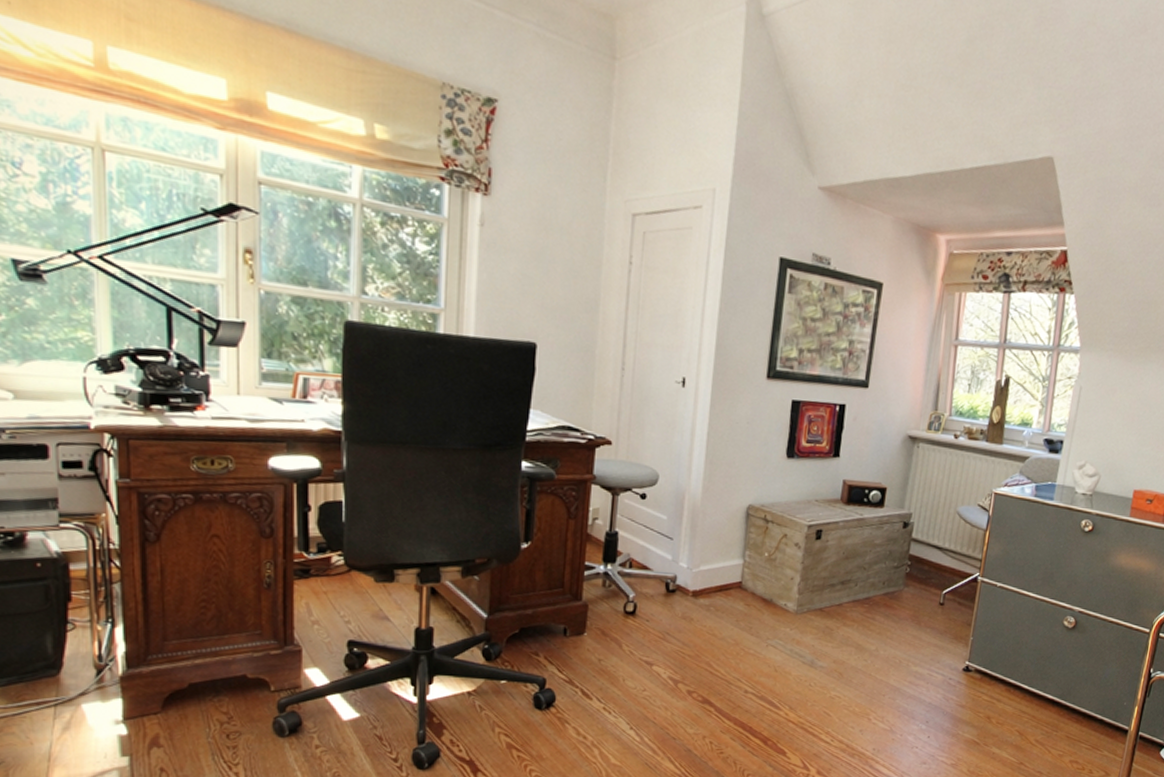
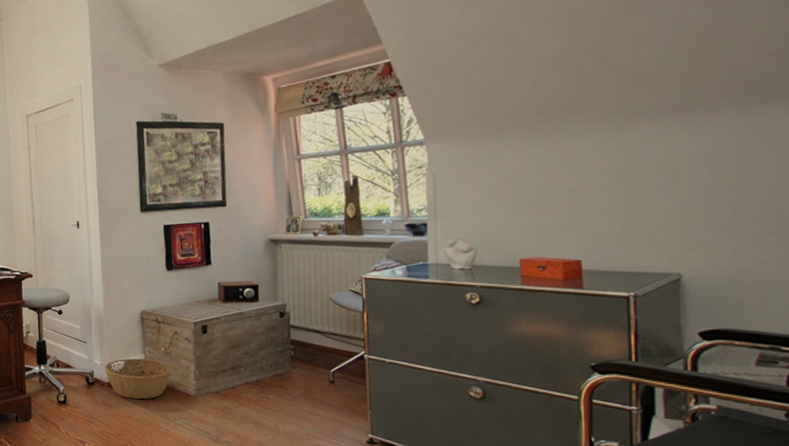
basket: none [691,562,773,614] -> present [104,358,171,399]

